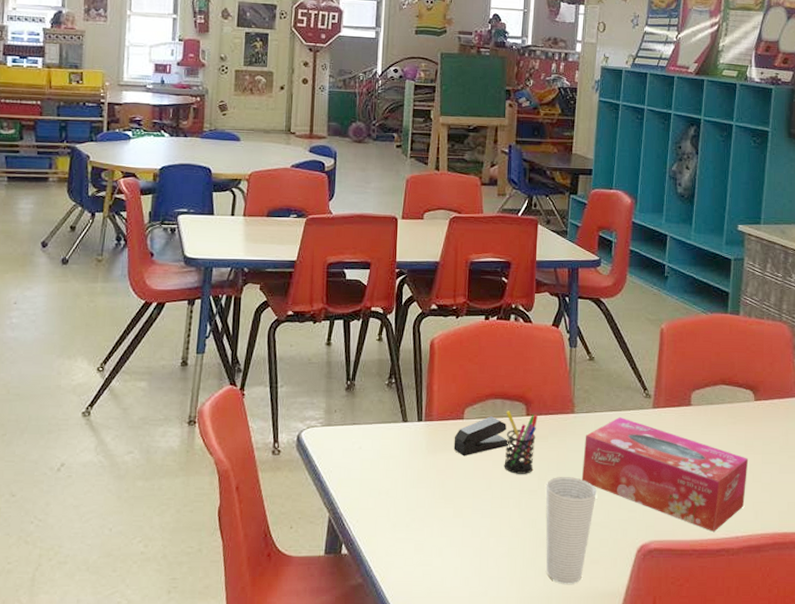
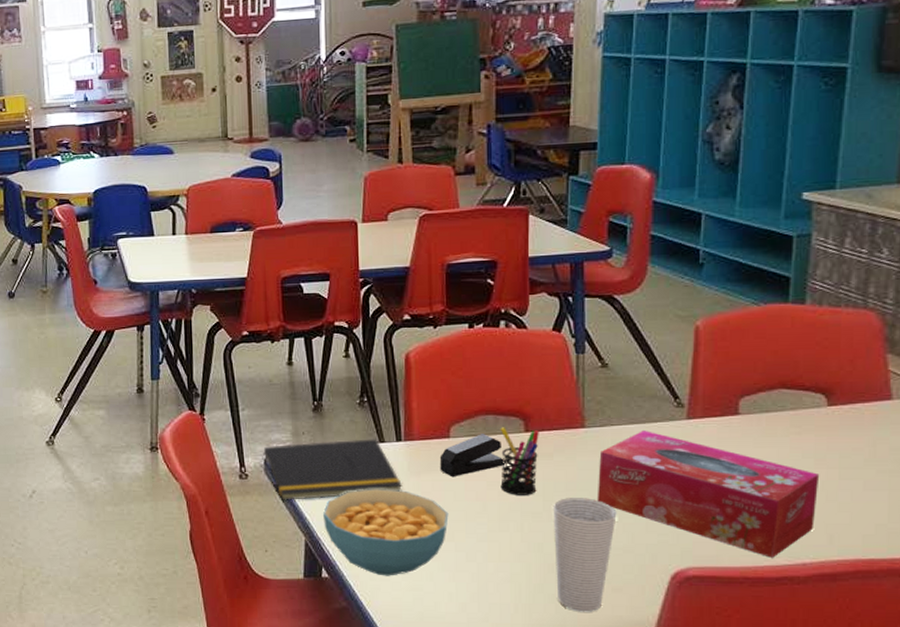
notepad: none [293,418,420,478] -> present [261,439,402,502]
cereal bowl: none [347,465,459,552] -> present [323,488,449,576]

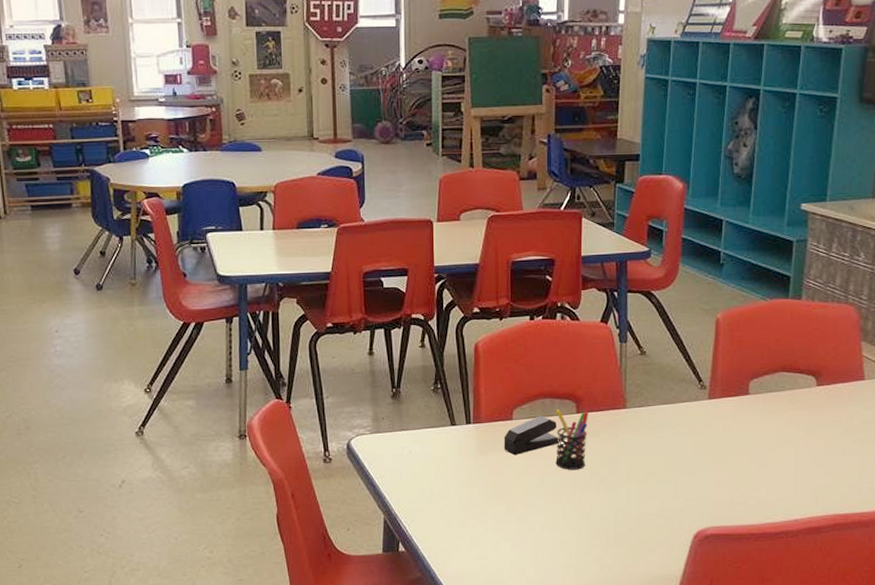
notepad: present [261,439,402,502] -> none [344,422,471,483]
cereal bowl: present [323,488,449,576] -> none [401,467,511,548]
cup: present [553,498,617,612] -> none [599,470,651,570]
tissue box: present [597,429,820,558] -> none [635,409,810,516]

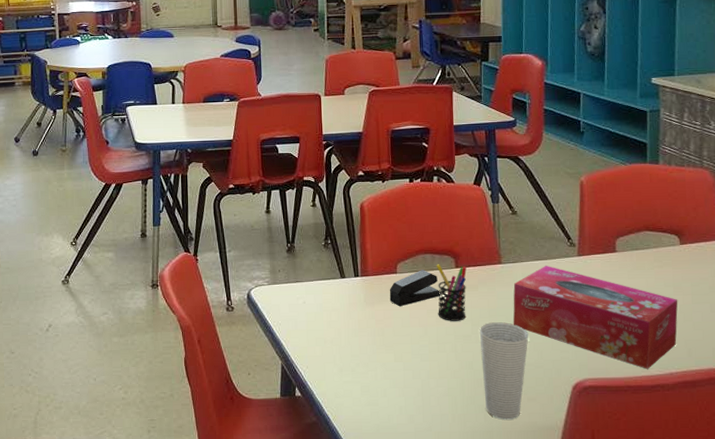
cup: none [599,470,651,570] -> present [479,322,529,420]
tissue box: none [635,409,810,516] -> present [513,265,678,369]

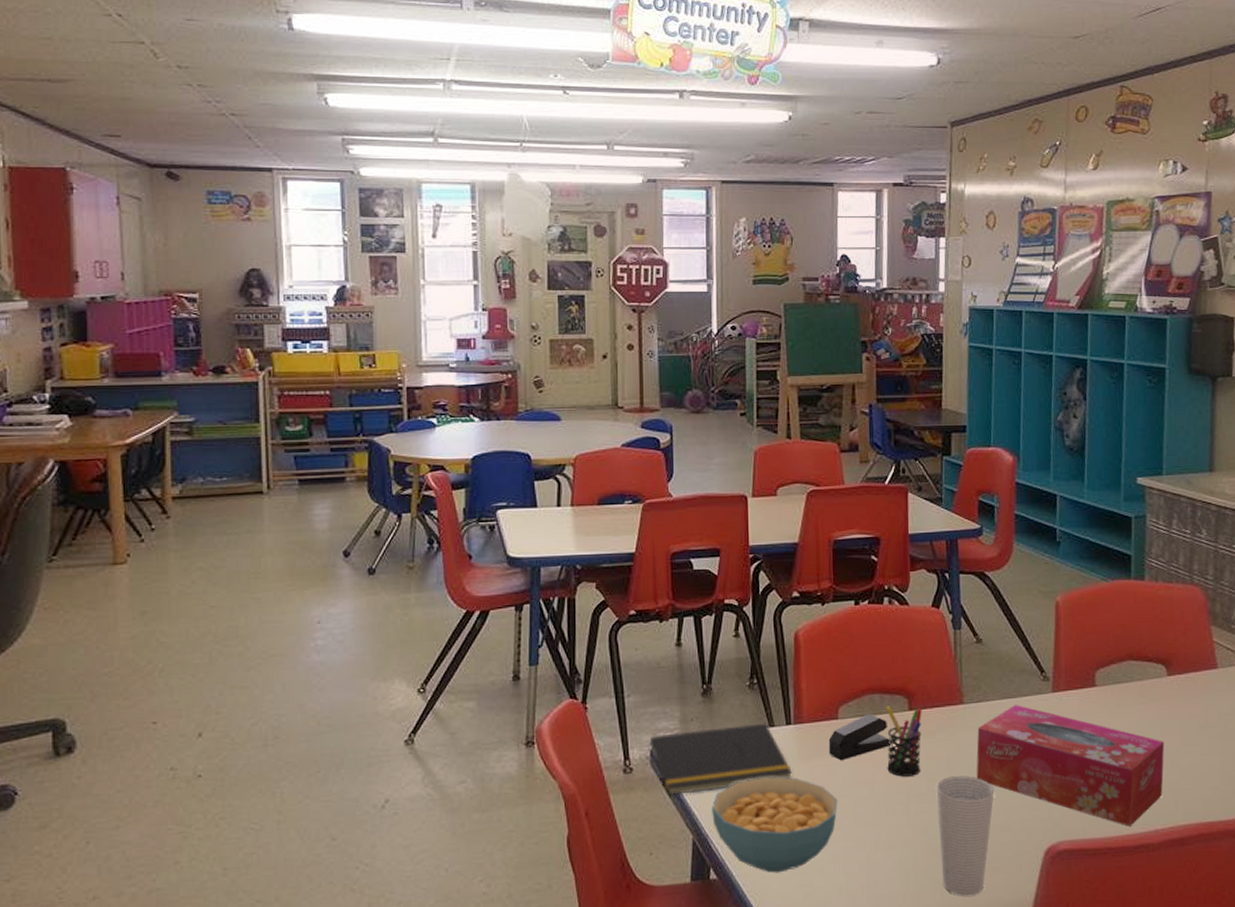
notepad: none [244,275,360,330] -> present [647,723,792,796]
cereal bowl: none [296,317,398,394] -> present [712,776,838,873]

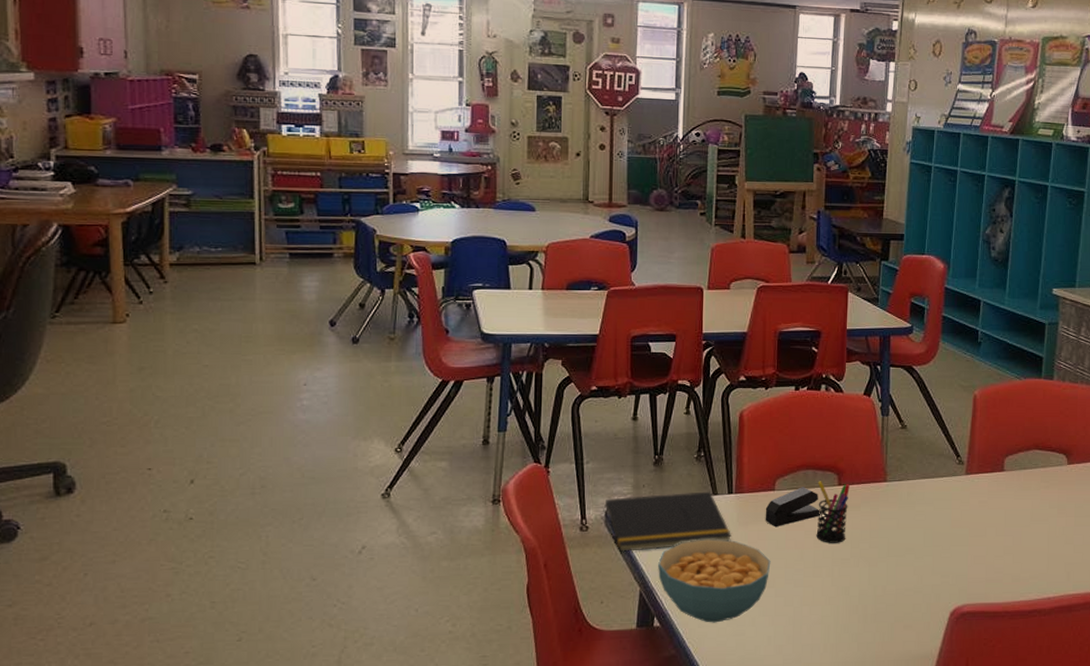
cup: present [936,776,995,896] -> none [858,545,910,649]
tissue box: present [976,704,1165,826] -> none [894,483,1061,594]

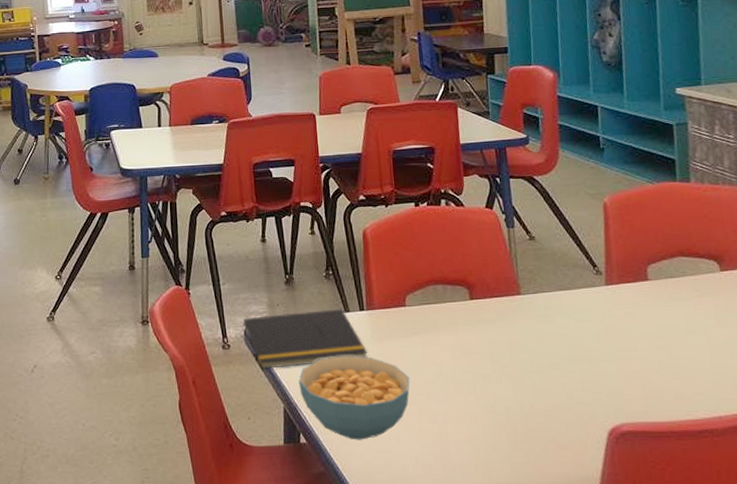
stapler: present [765,487,820,528] -> none [398,302,455,344]
pen holder: present [816,481,850,543] -> none [448,295,485,359]

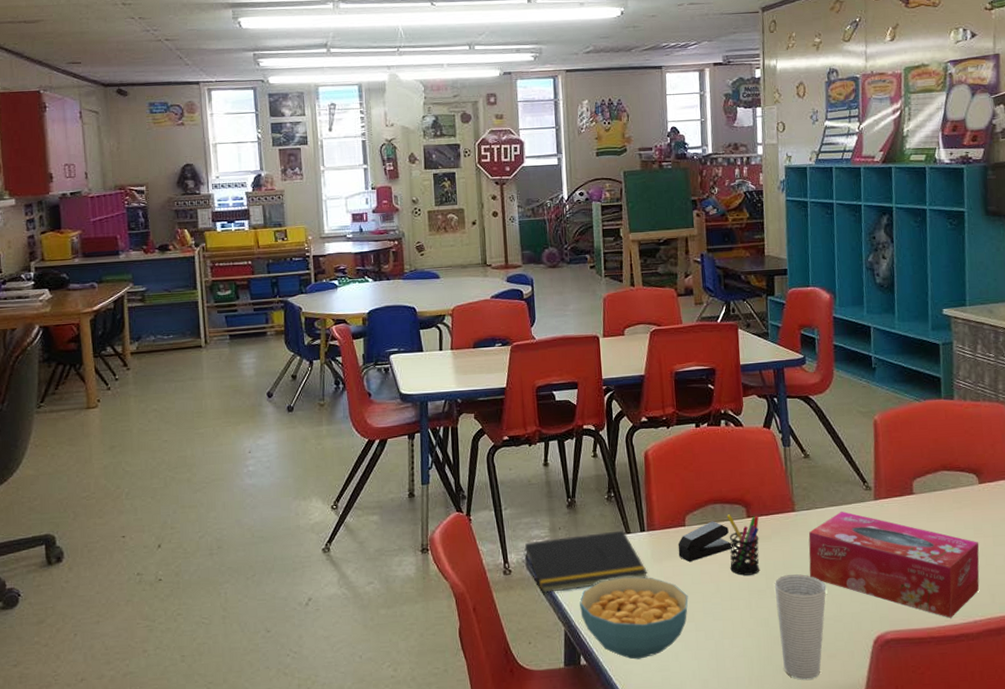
stapler: none [398,302,455,344] -> present [678,521,732,562]
pen holder: none [448,295,485,359] -> present [726,514,760,576]
cup: none [500,360,556,470] -> present [774,574,827,680]
tissue box: none [535,295,724,412] -> present [808,511,980,618]

